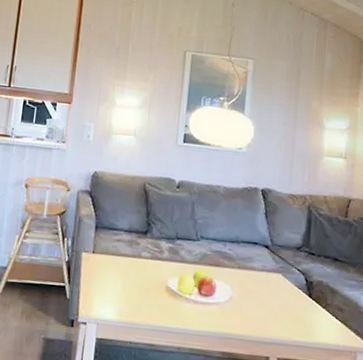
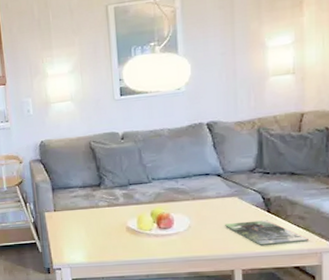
magazine: none [266,302,345,337] -> present [225,220,309,245]

